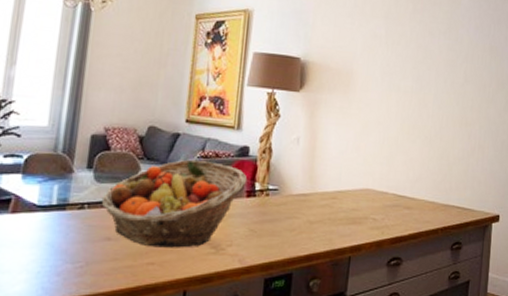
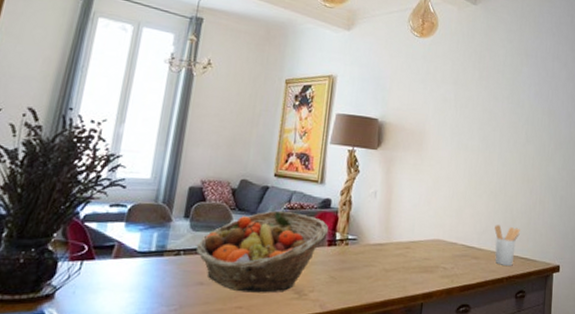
utensil holder: none [429,172,458,216] -> present [494,225,521,266]

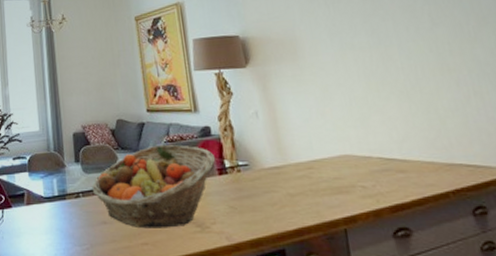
utensil holder: present [494,225,521,266] -> none [417,129,458,177]

